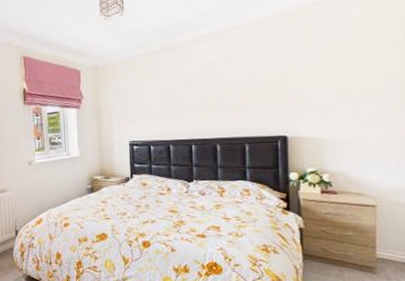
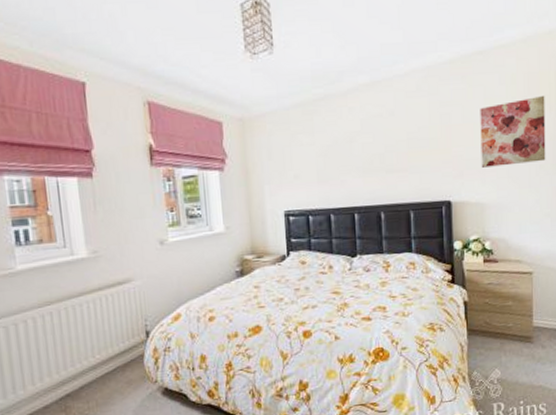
wall art: none [319,39,392,106] -> present [480,96,546,168]

